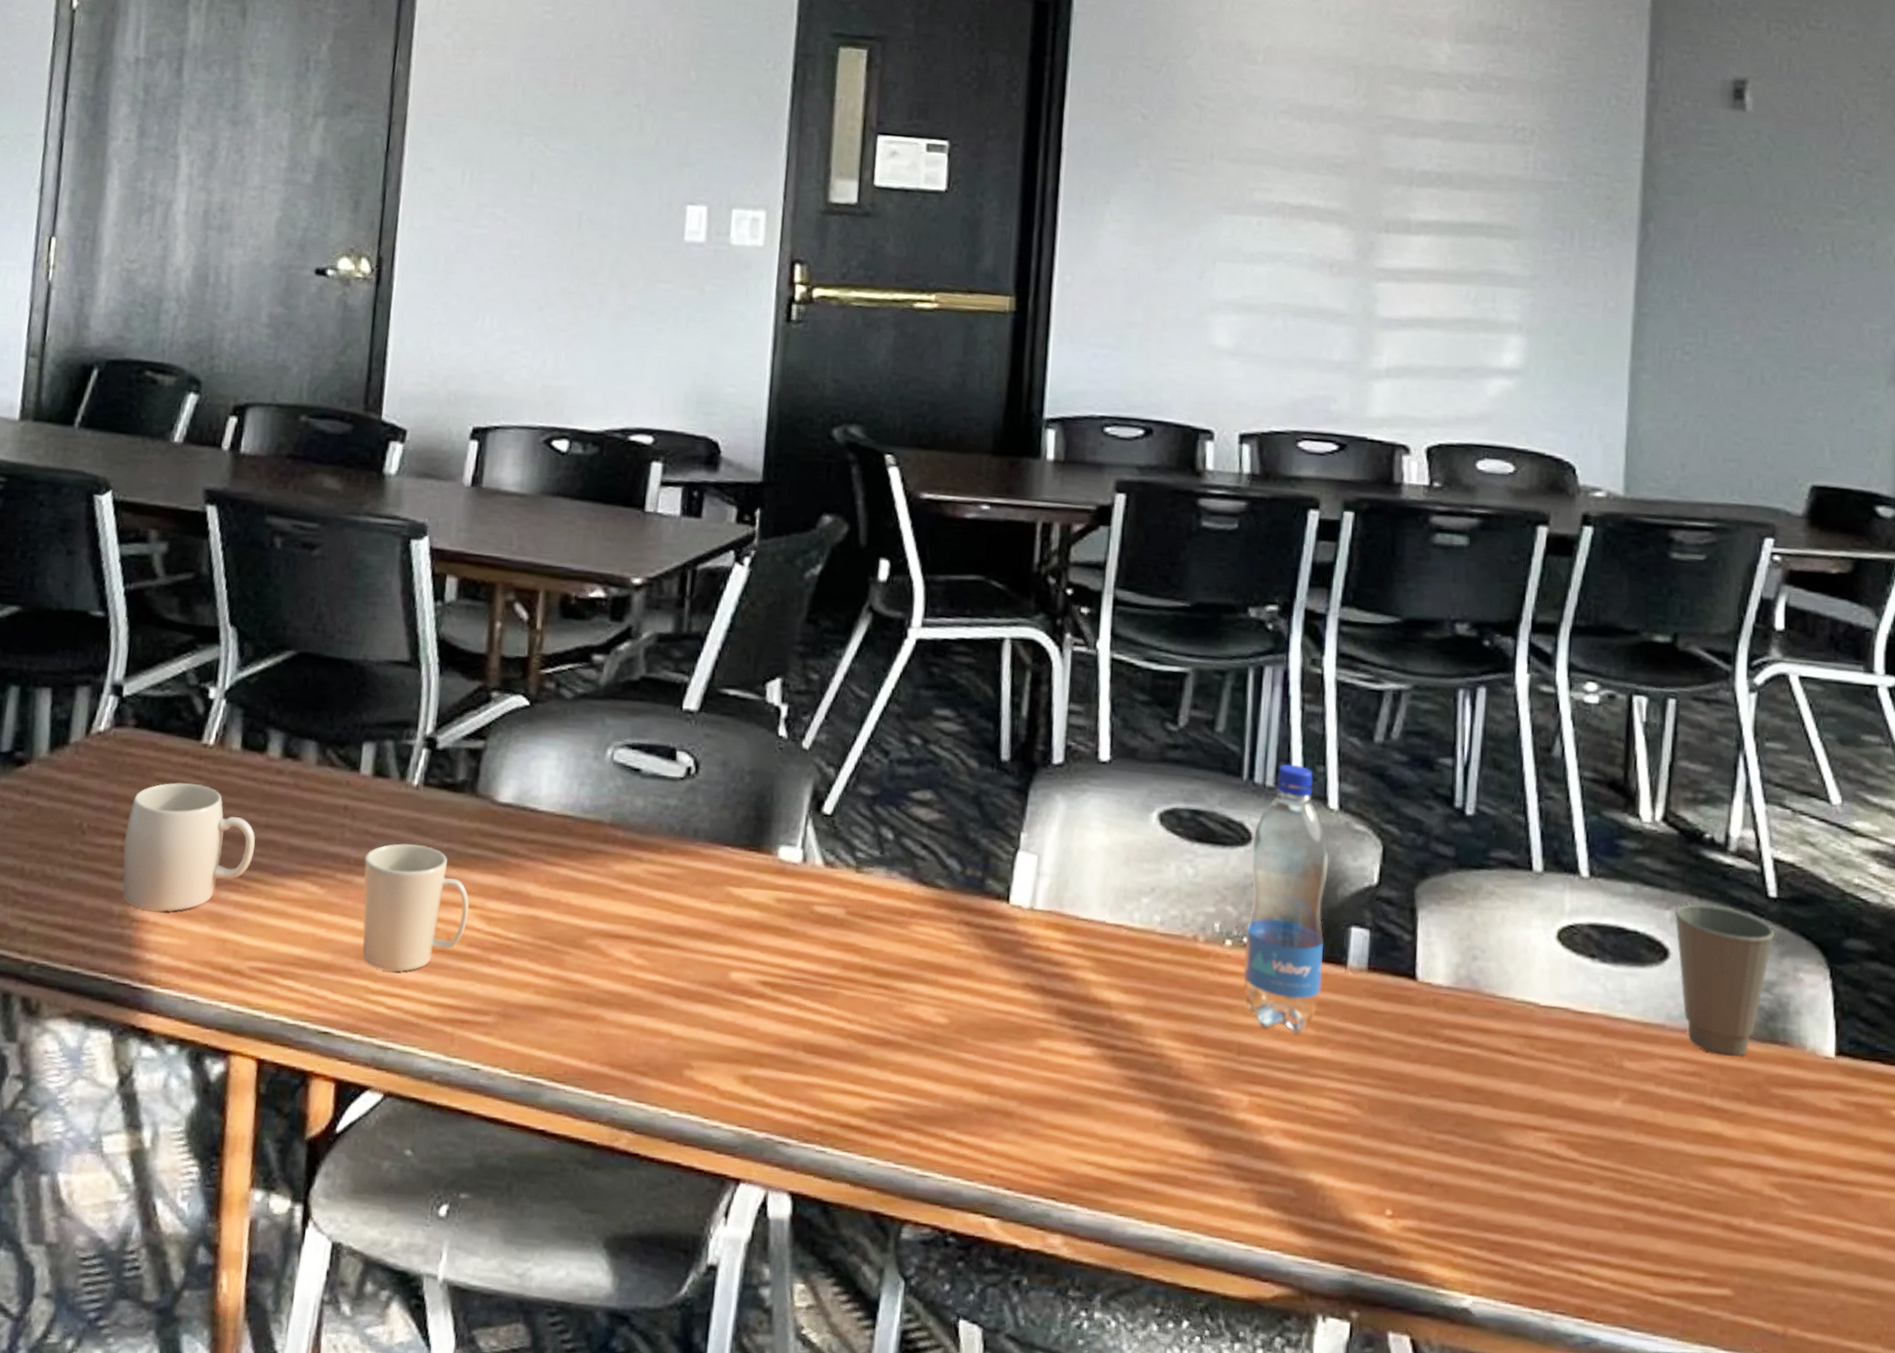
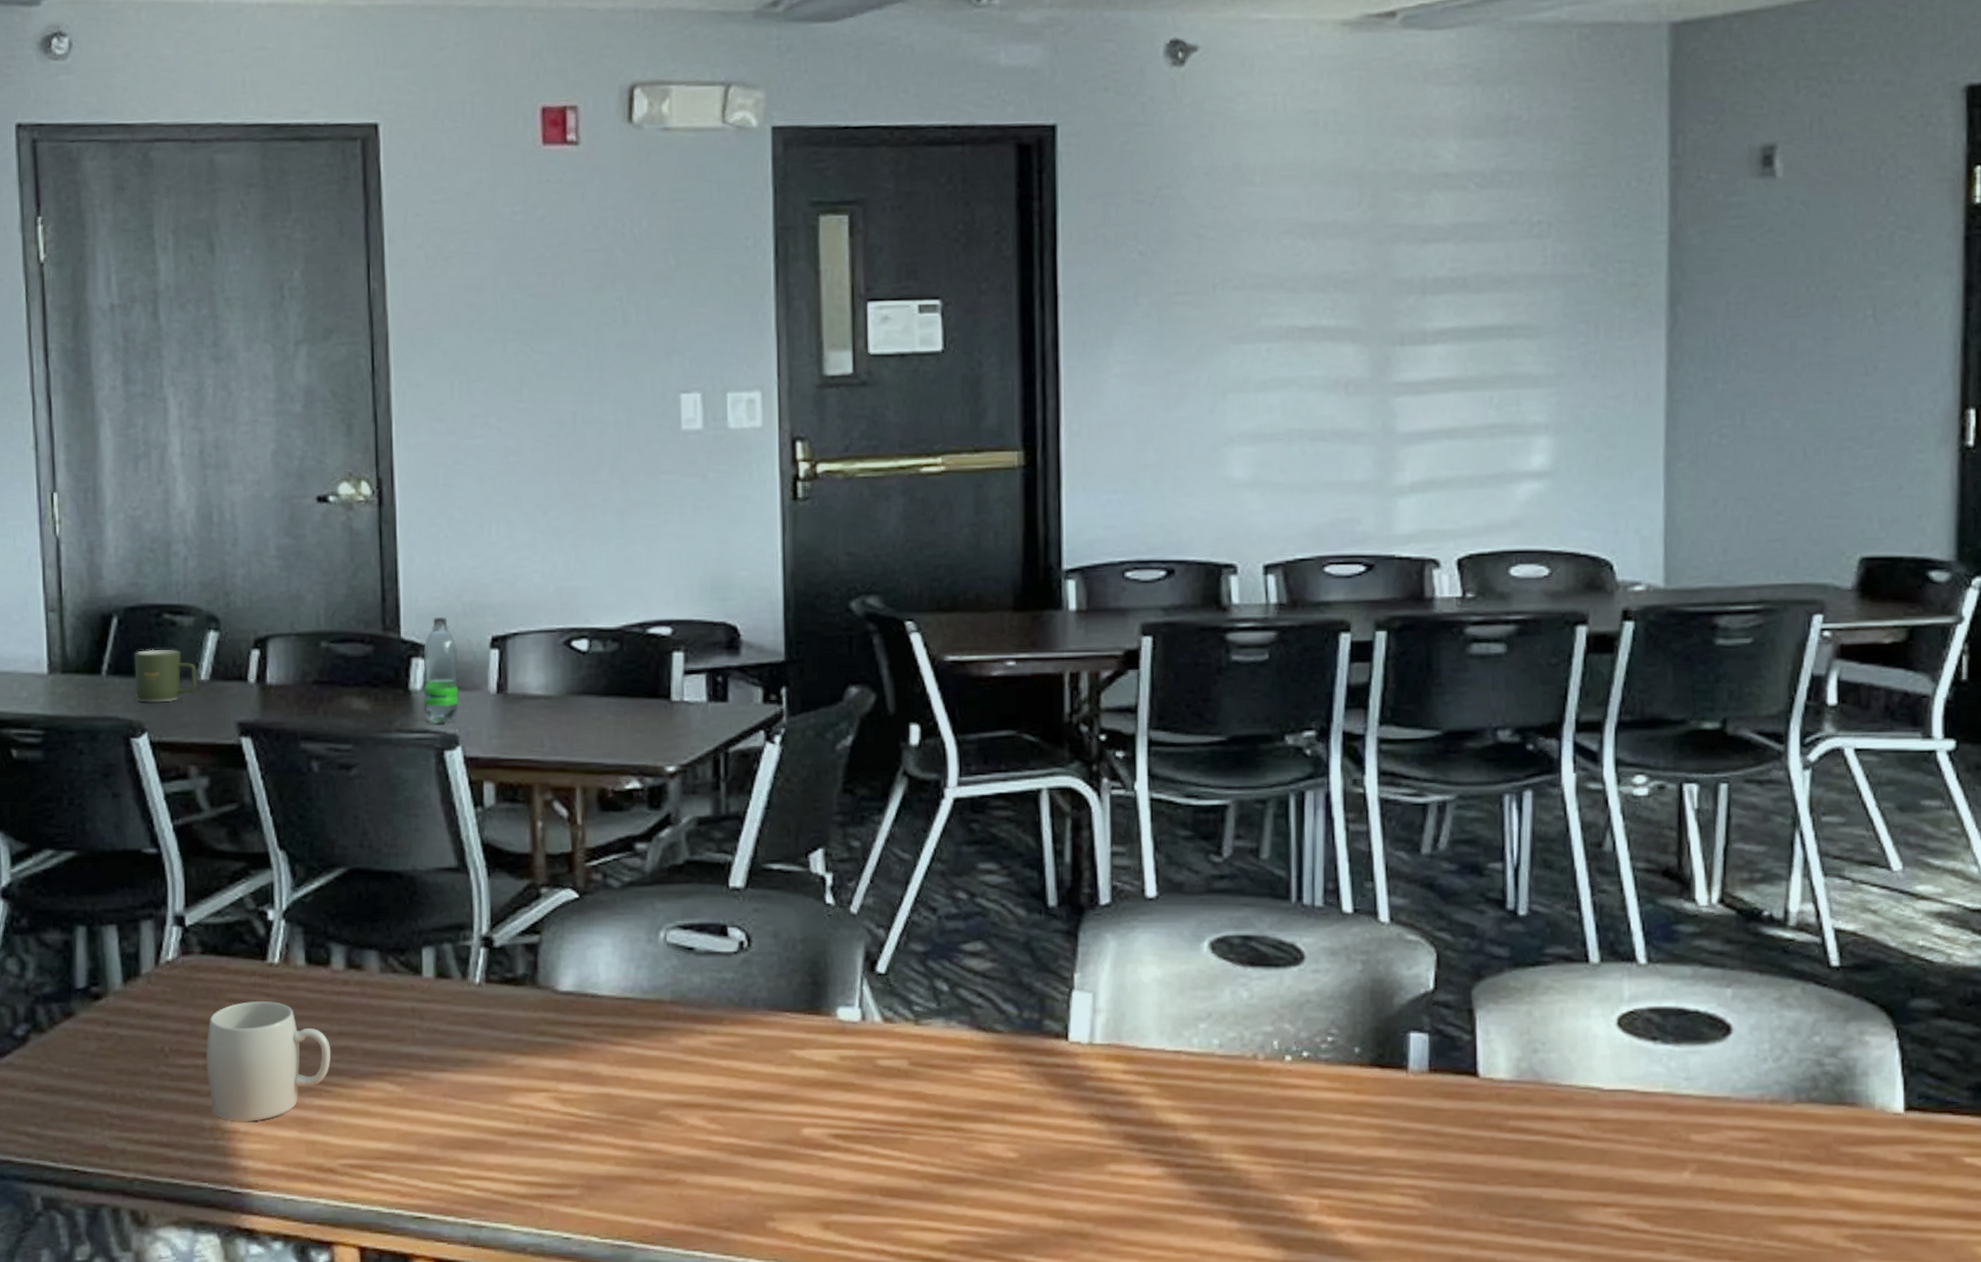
mug: none [106,405,171,462] -> present [134,649,197,703]
mug: present [362,843,470,972] -> none [437,1037,544,1156]
bottle: none [395,402,437,513] -> present [423,616,459,725]
bottle: present [1243,763,1329,1034] -> none [1304,883,1384,1137]
cup: present [1674,904,1774,1057] -> none [1735,980,1838,1122]

